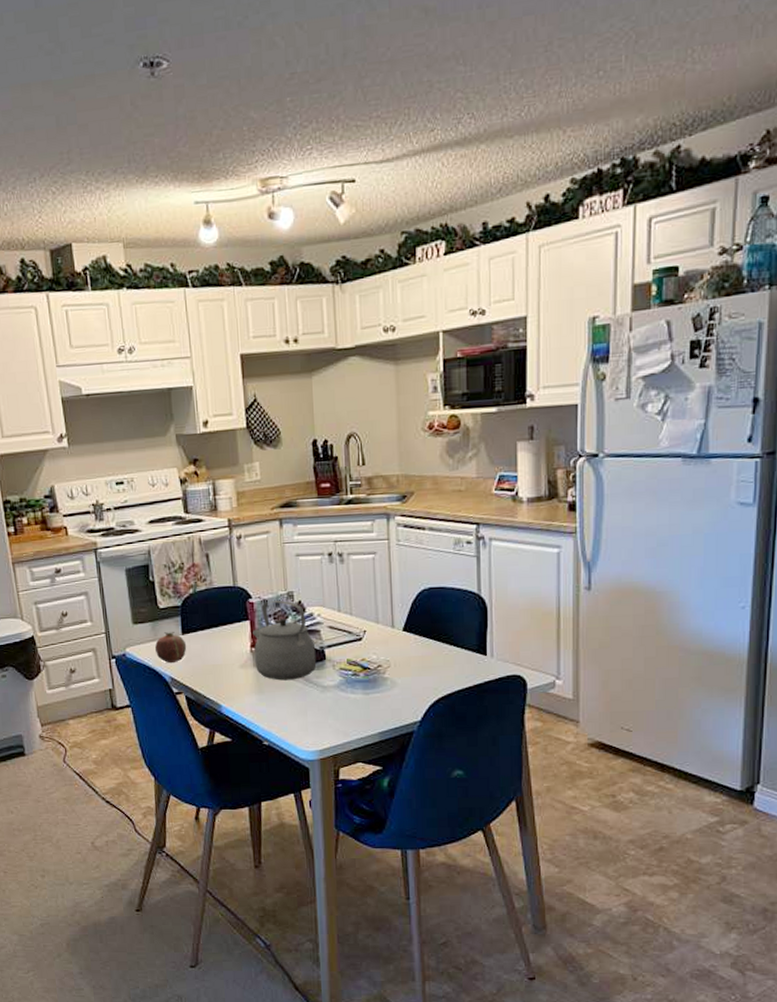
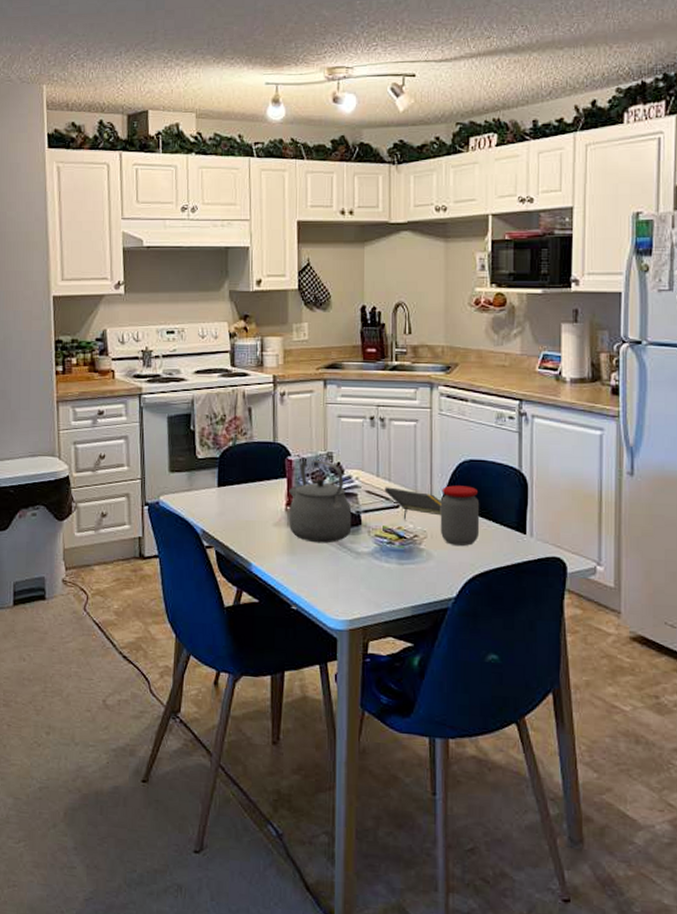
fruit: present [155,632,187,664] -> none [190,483,222,516]
notepad: none [346,621,403,651] -> present [384,487,441,520]
jar: none [402,613,442,672] -> present [440,485,480,546]

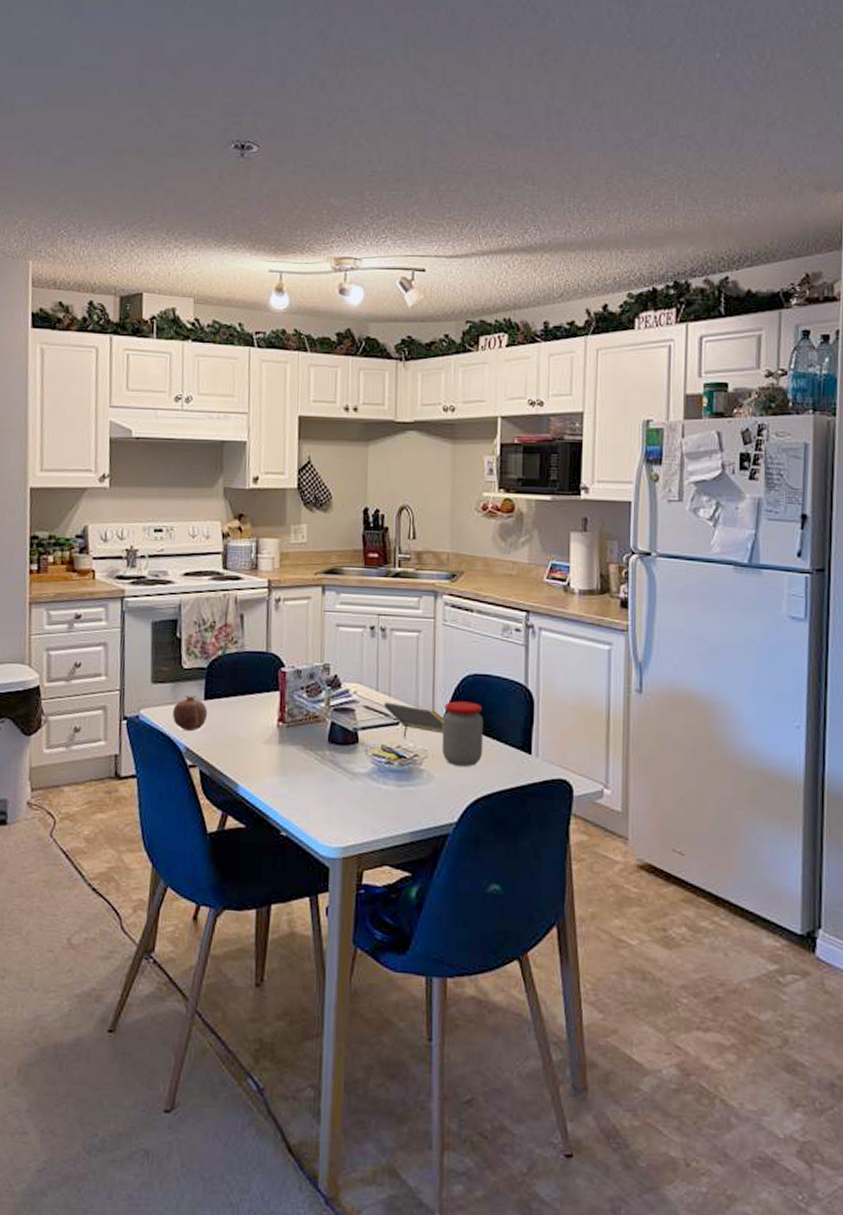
fruit: none [190,483,222,516] -> present [173,696,208,732]
tea kettle: present [289,460,352,543] -> none [281,672,349,763]

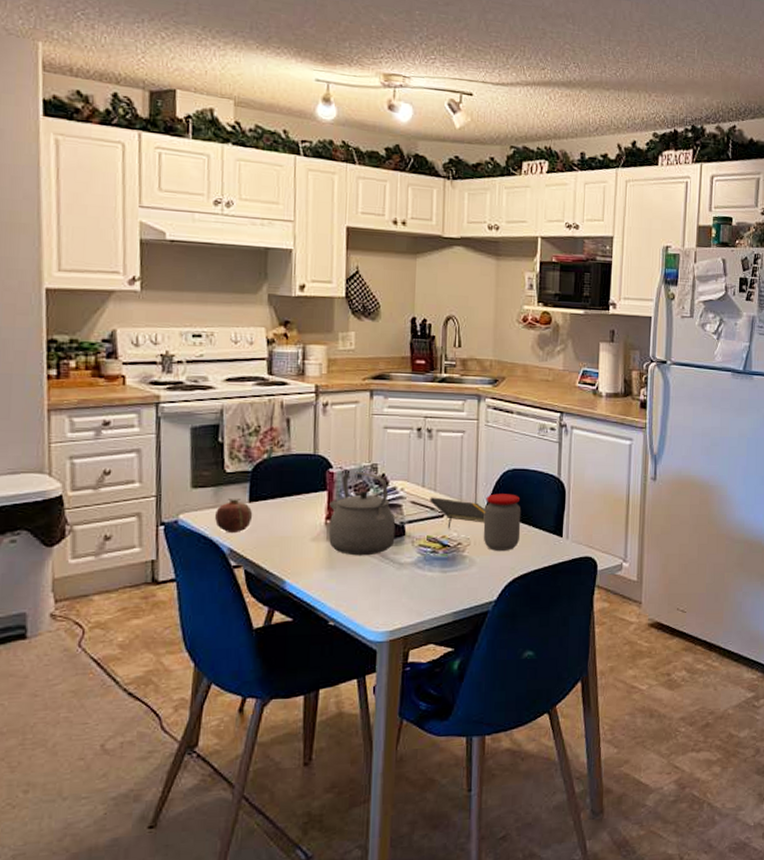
tea kettle: none [281,672,349,763] -> present [329,472,396,556]

